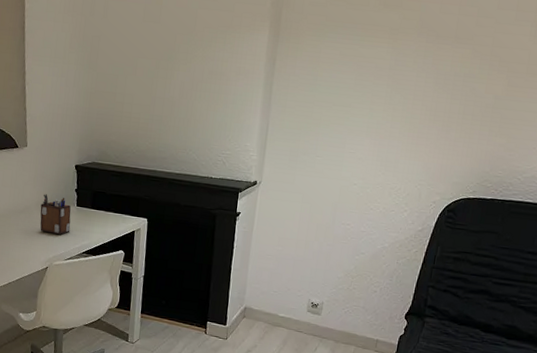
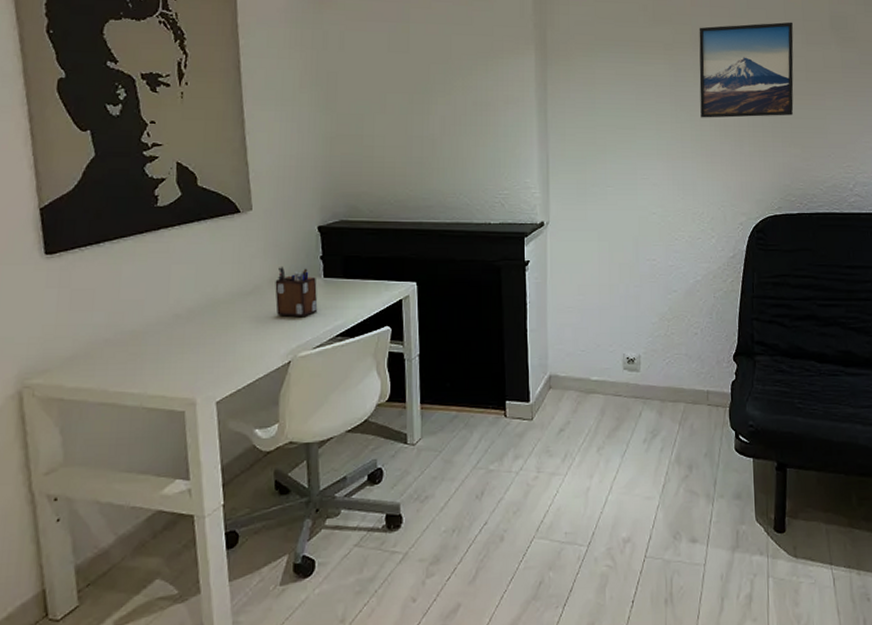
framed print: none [414,13,524,107] -> present [699,22,794,118]

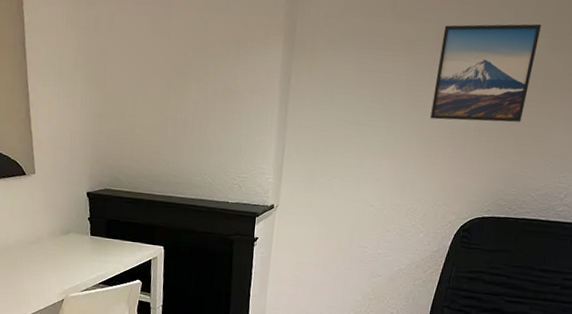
desk organizer: present [275,266,318,316] -> none [52,222,85,265]

